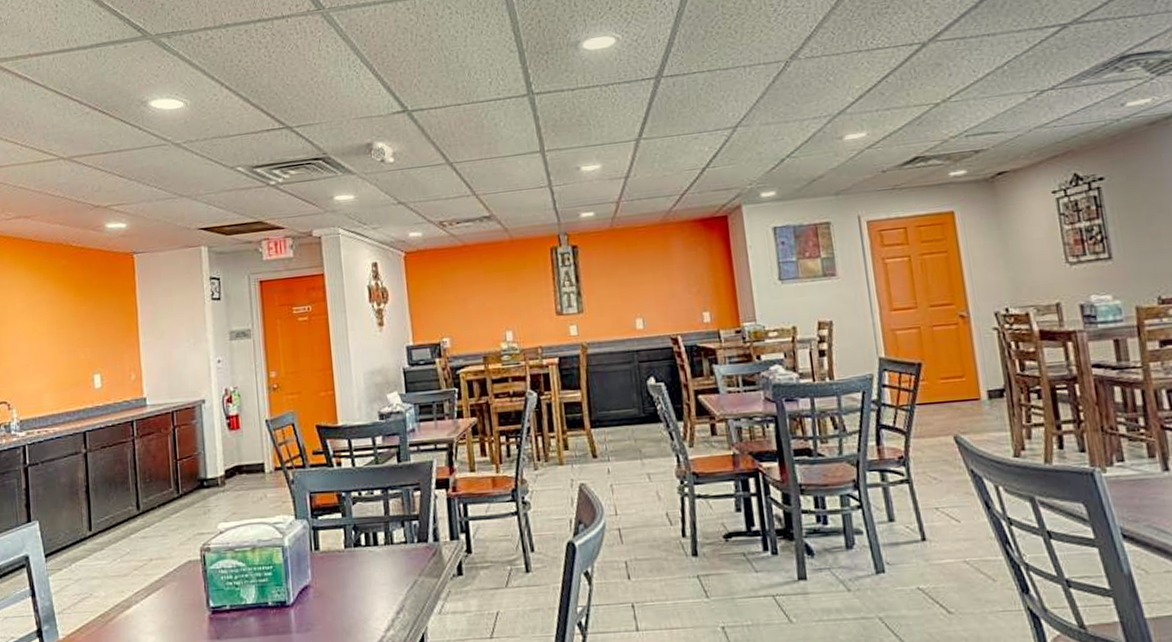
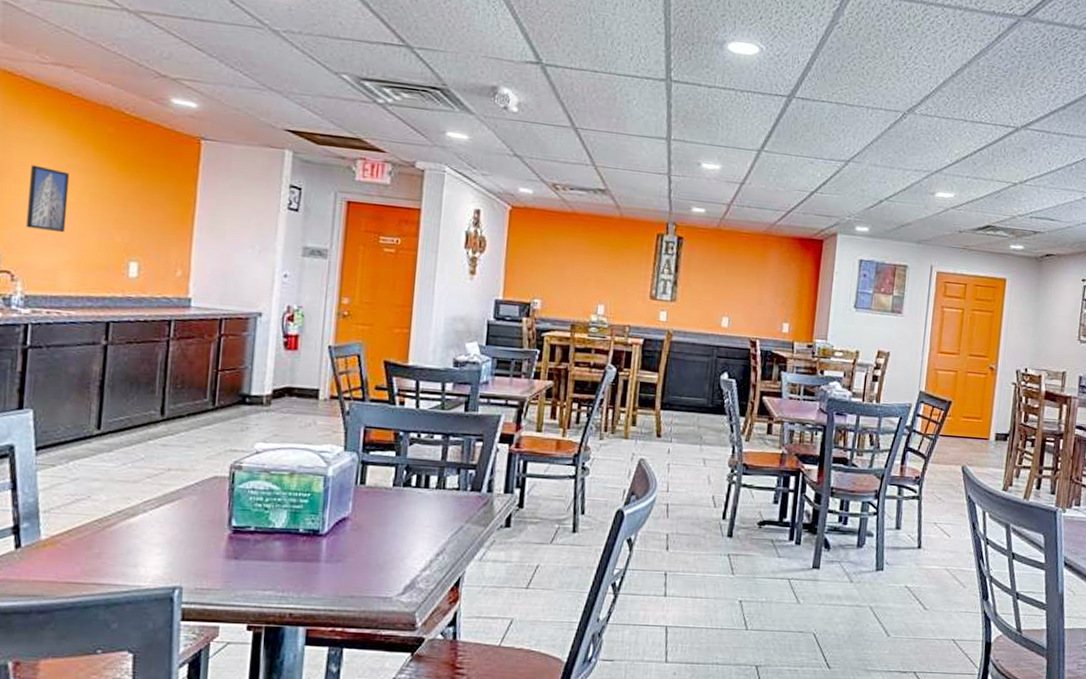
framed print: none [11,306,42,362] -> present [27,165,70,233]

